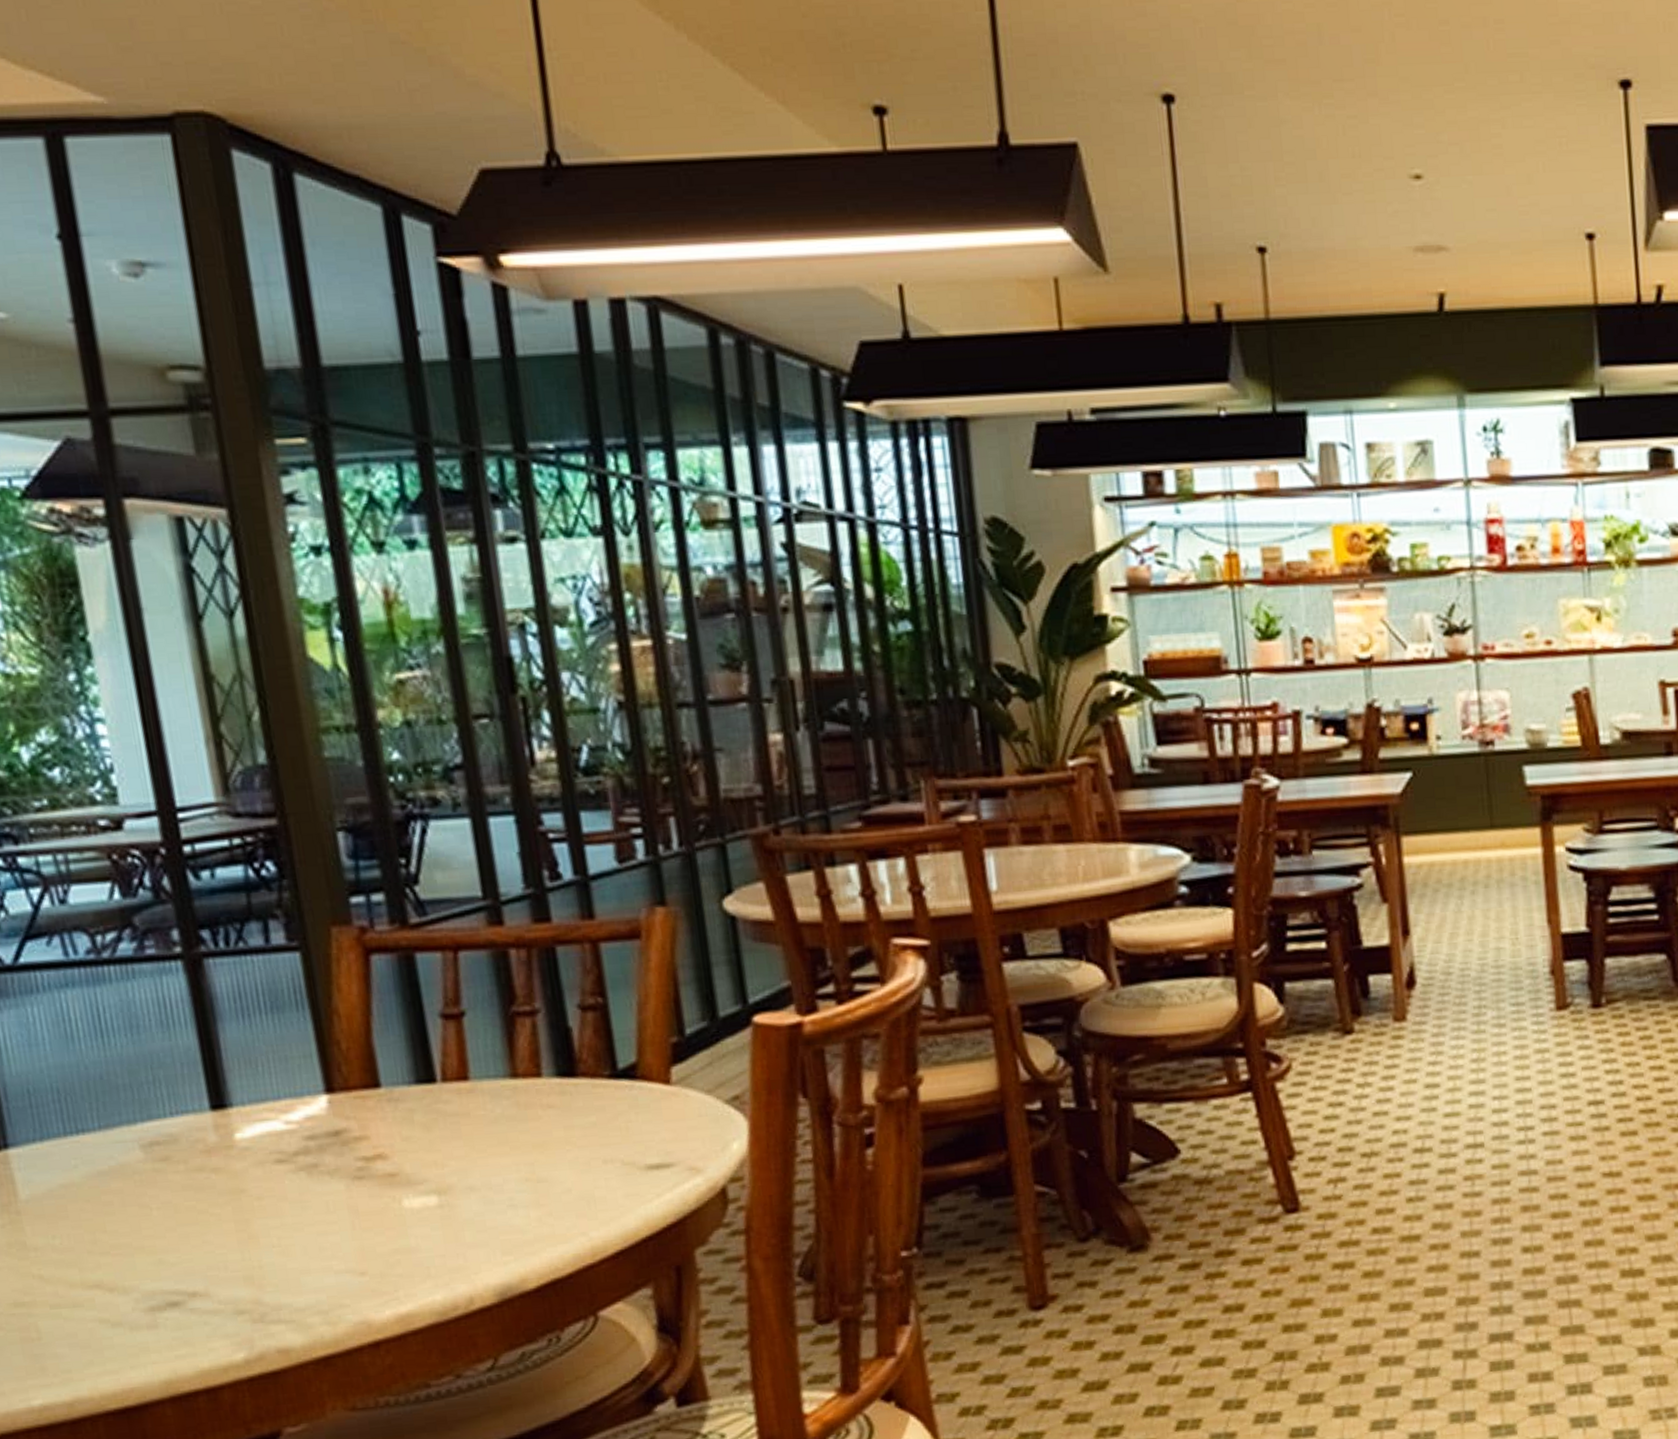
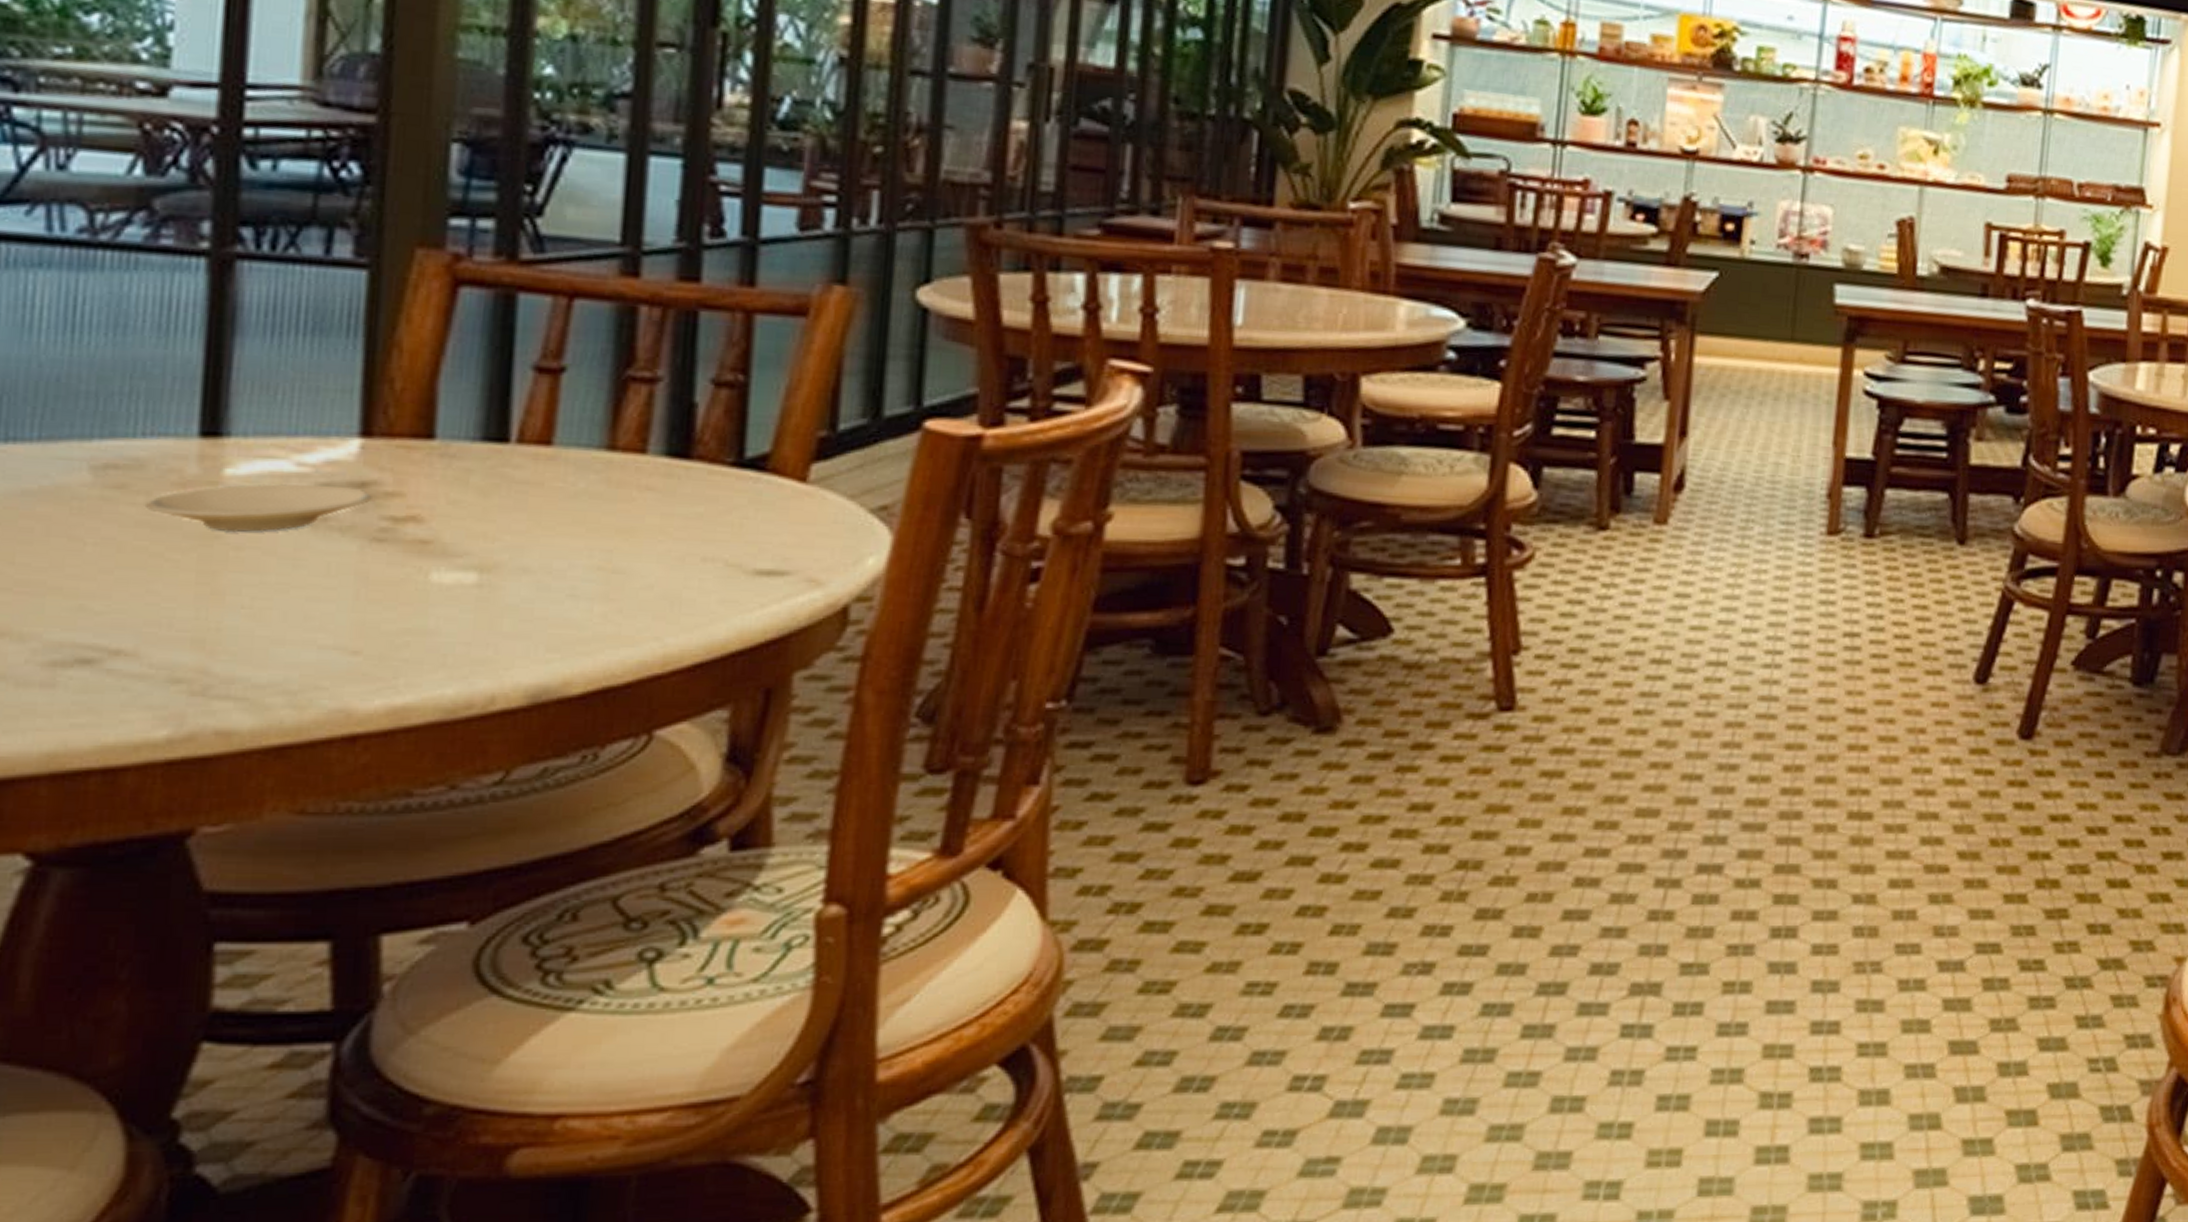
saucer: none [186,1136,346,1186] -> present [146,483,372,533]

